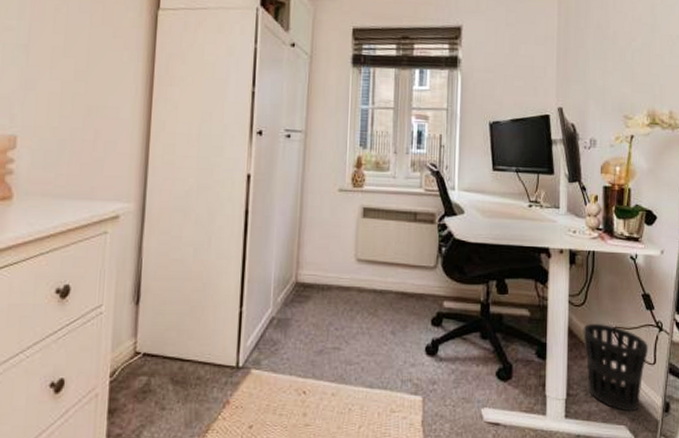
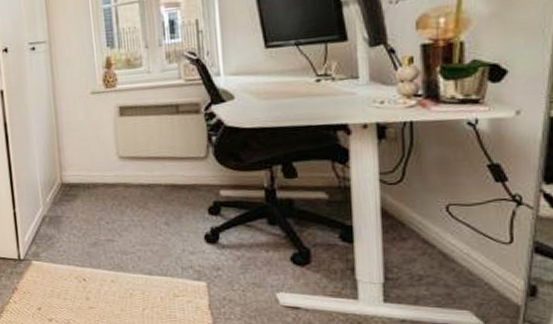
wastebasket: present [583,323,648,412] -> none [402,200,500,296]

